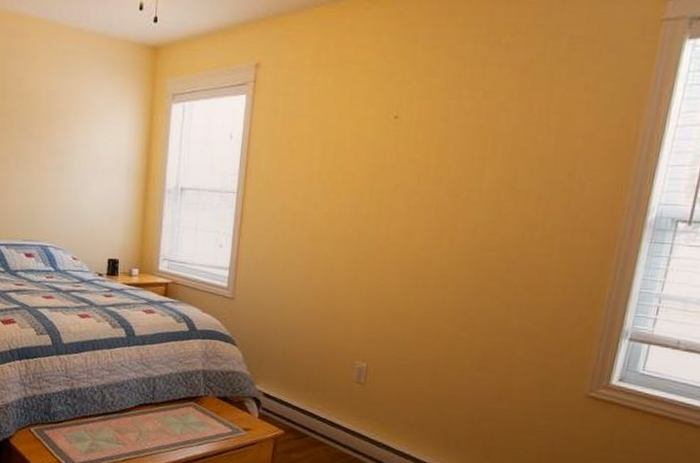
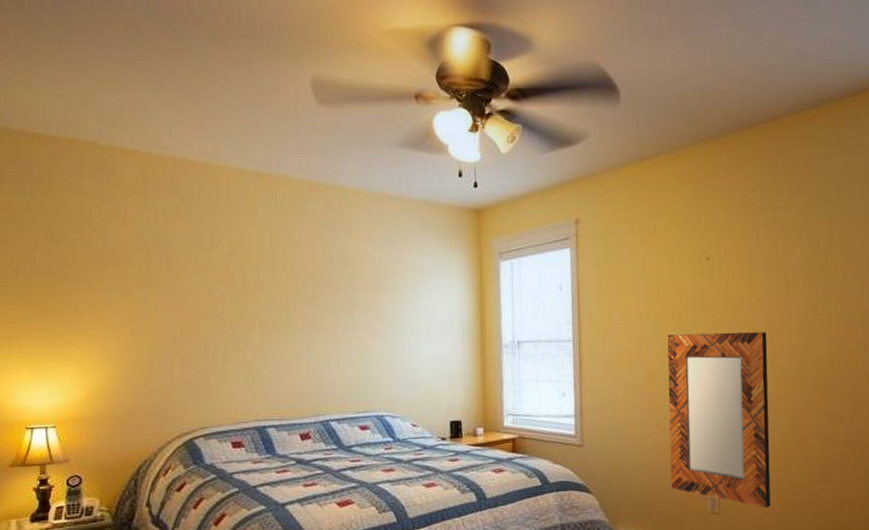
home mirror: none [318,196,450,387] -> present [667,331,771,508]

